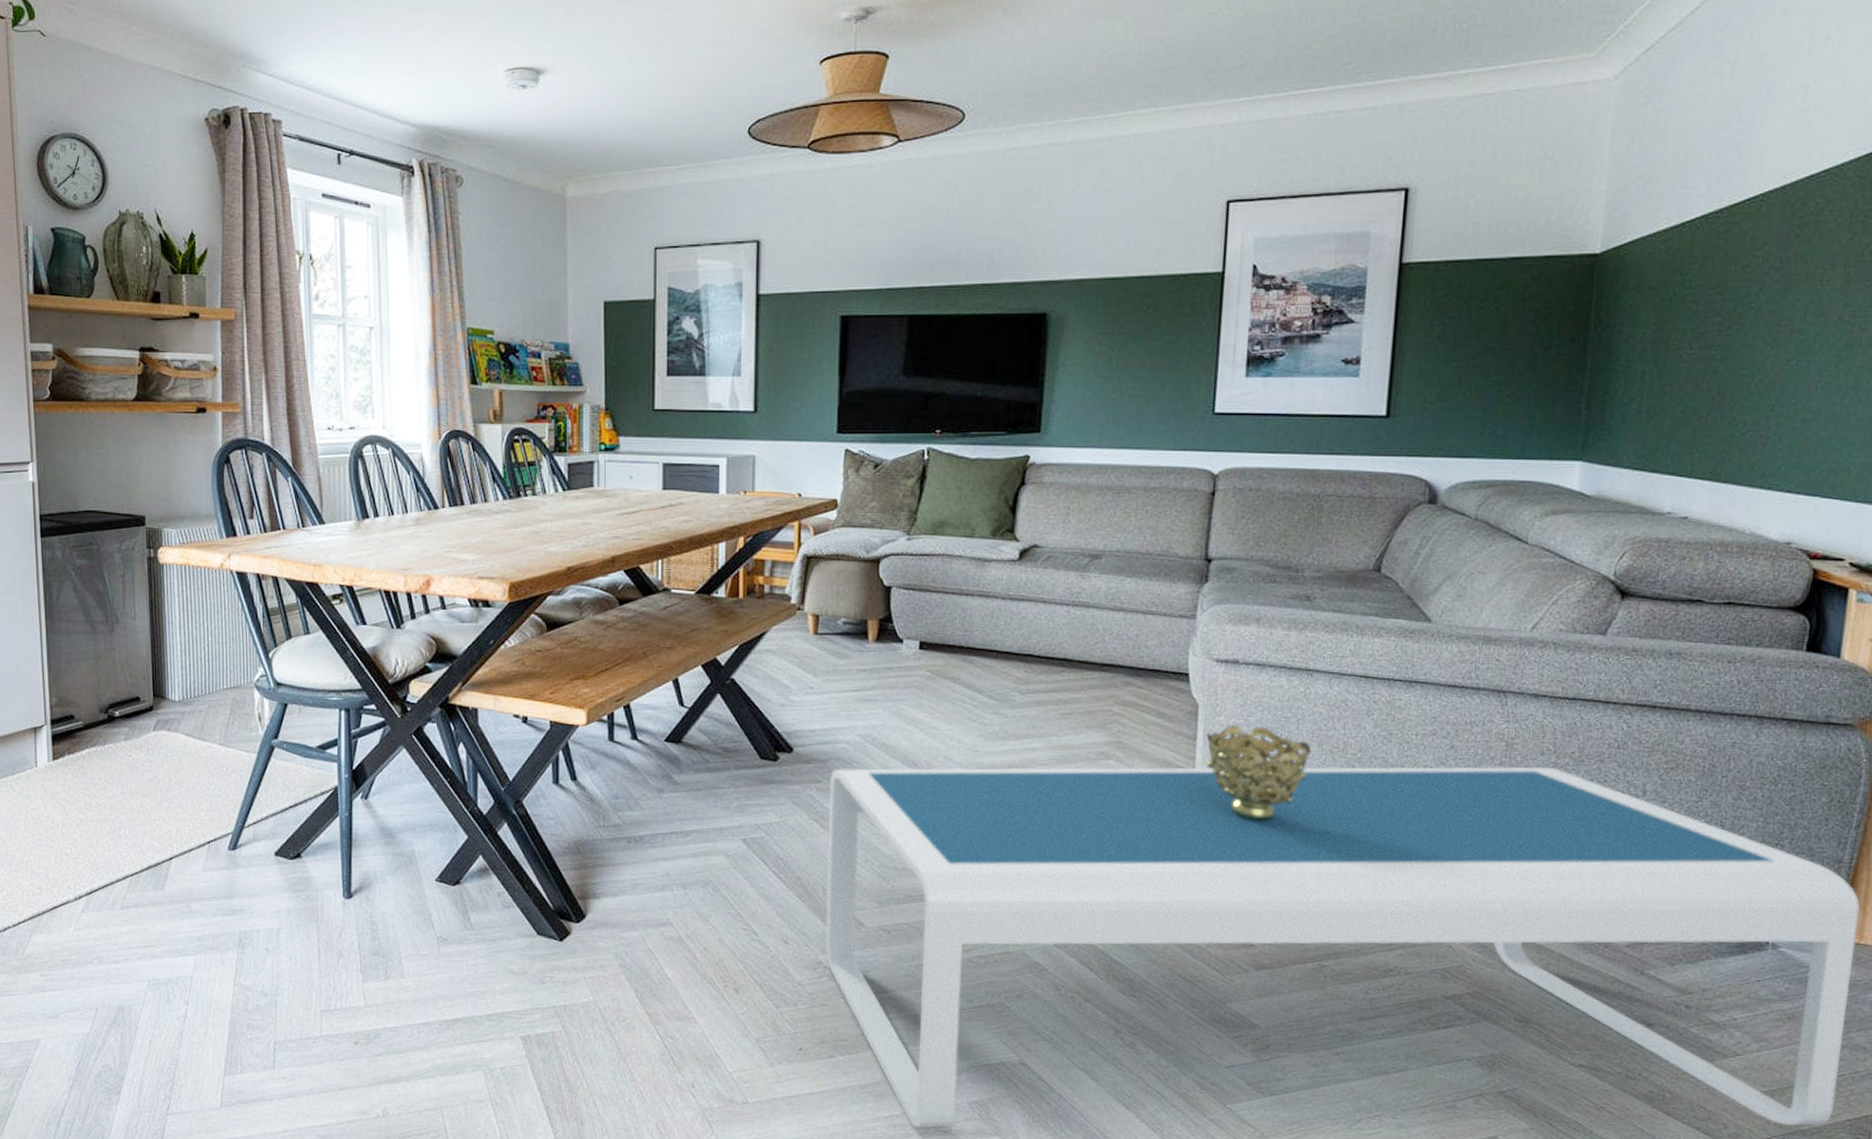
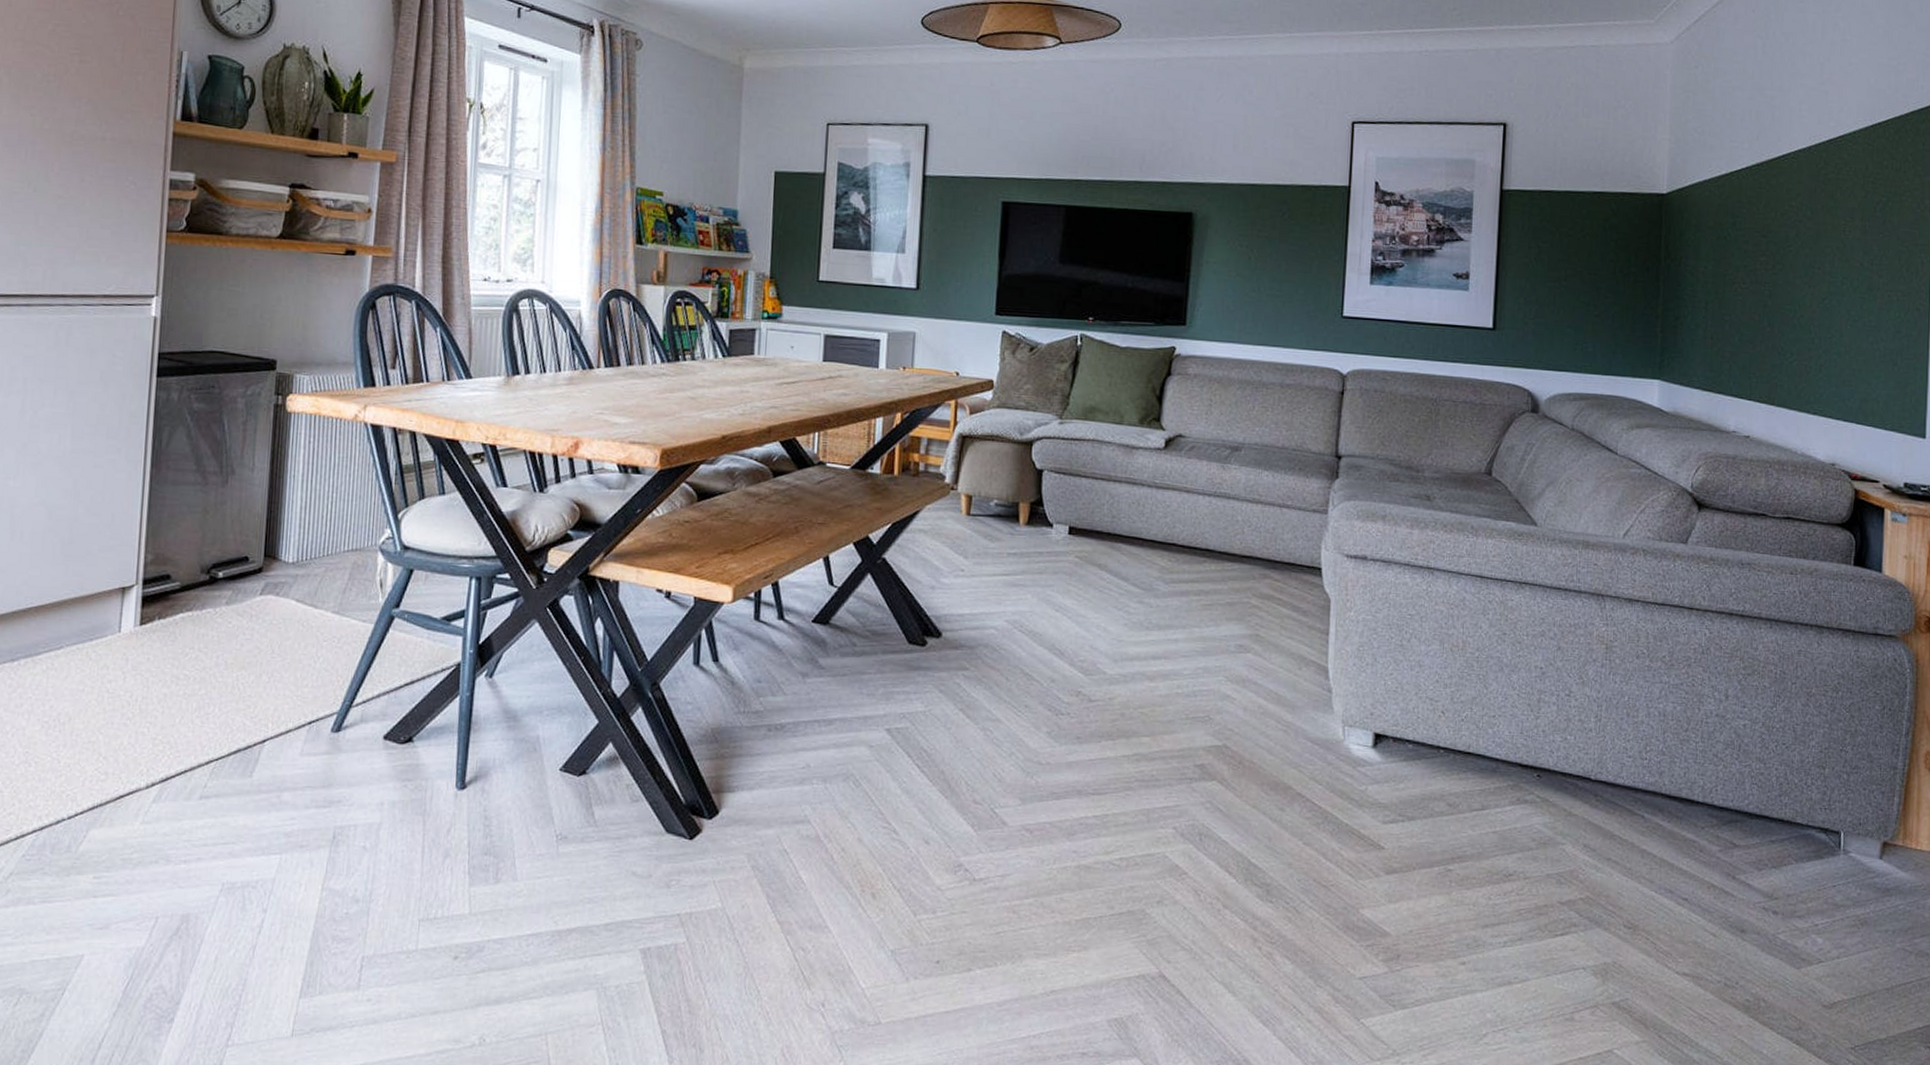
coffee table: present [825,766,1861,1128] -> none [966,655,1915,1050]
decorative bowl: present [1206,724,1312,822] -> none [1337,620,1434,720]

